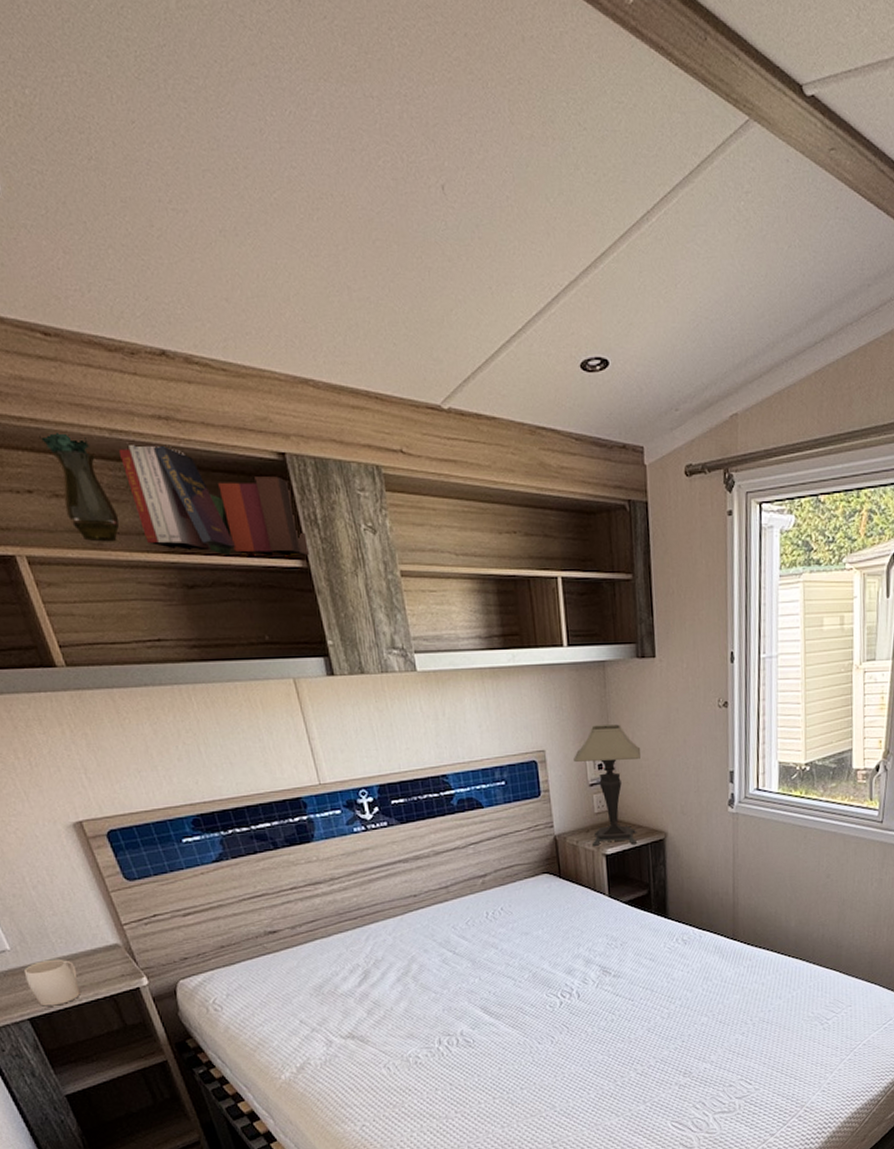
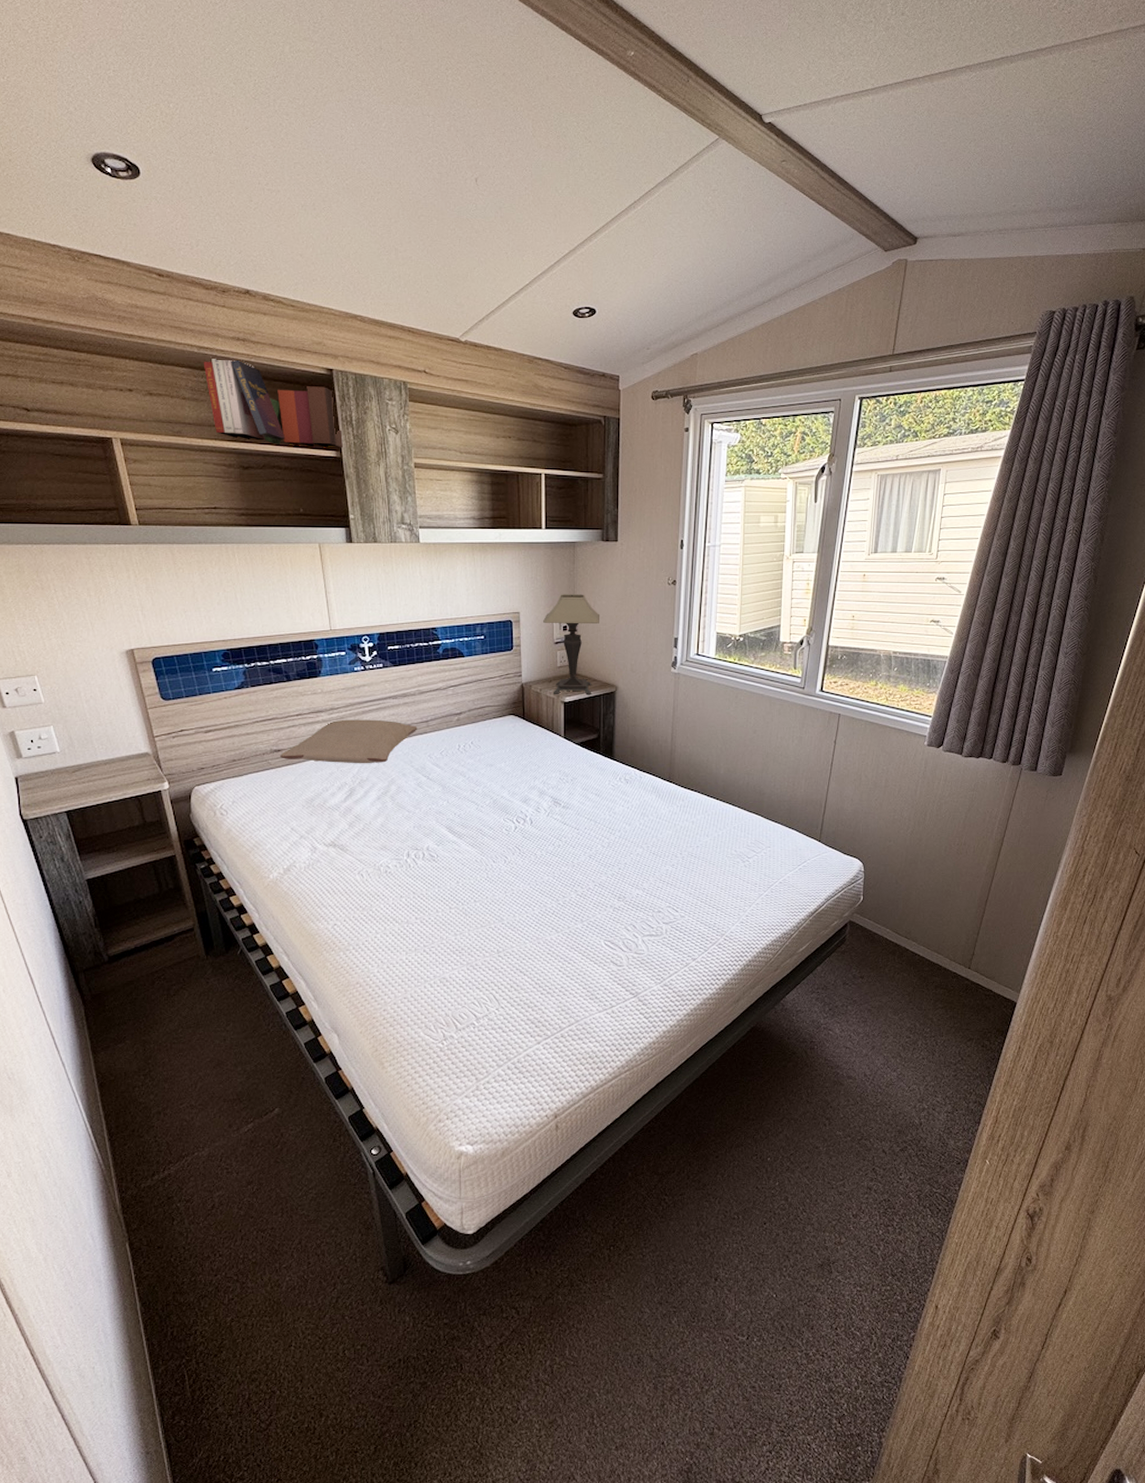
mug: present [23,959,80,1007] -> none [68,762,111,802]
vase: present [41,433,120,542] -> none [145,347,197,431]
pillow: none [277,888,437,943] -> present [280,719,418,764]

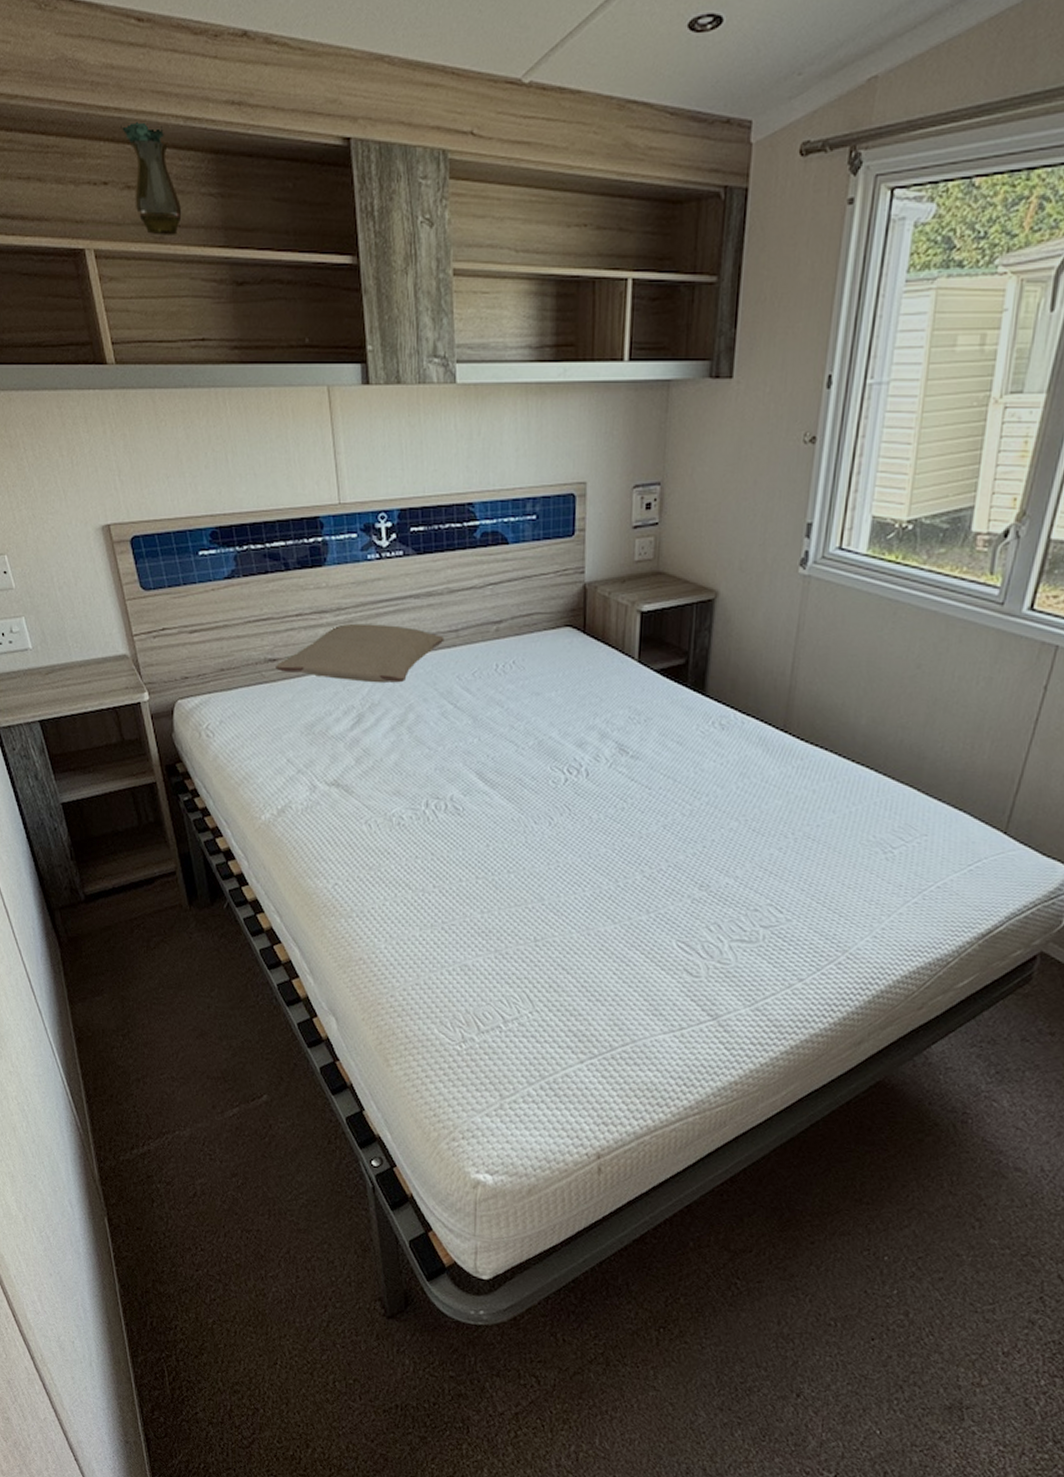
vase: none [145,347,197,431] -> present [122,122,182,236]
books: present [203,356,286,441] -> none [190,130,289,245]
books: present [264,386,343,448] -> none [263,164,361,252]
table lamp: present [543,594,600,694] -> none [618,456,700,602]

